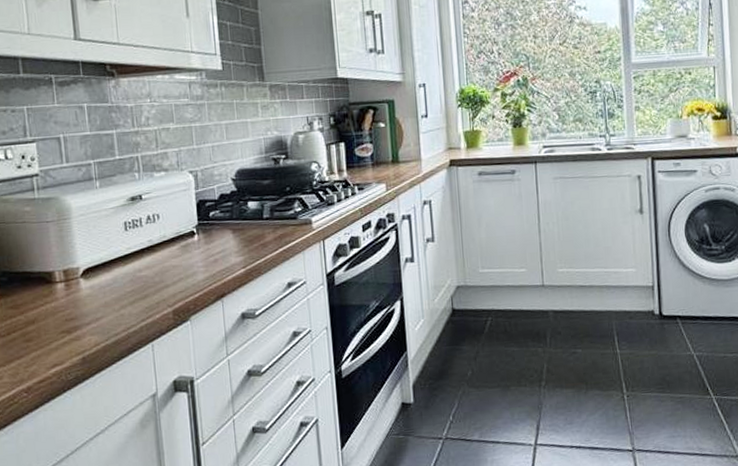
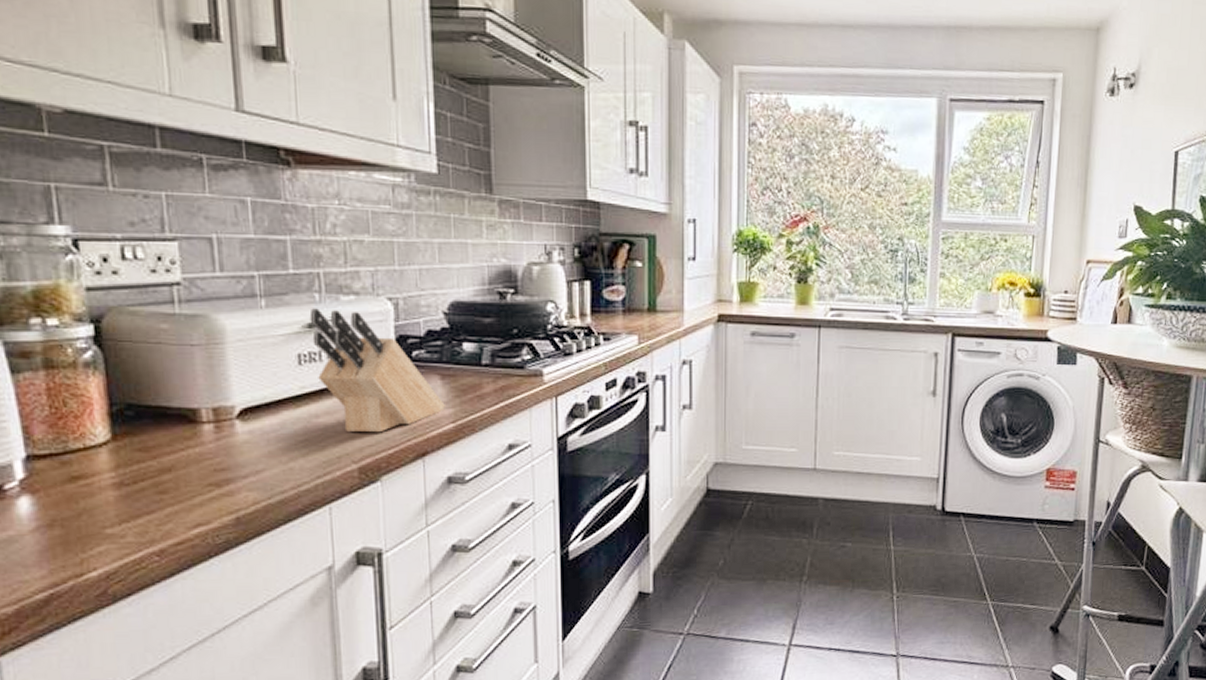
knife block: none [132,184,237,282] -> present [309,308,445,433]

